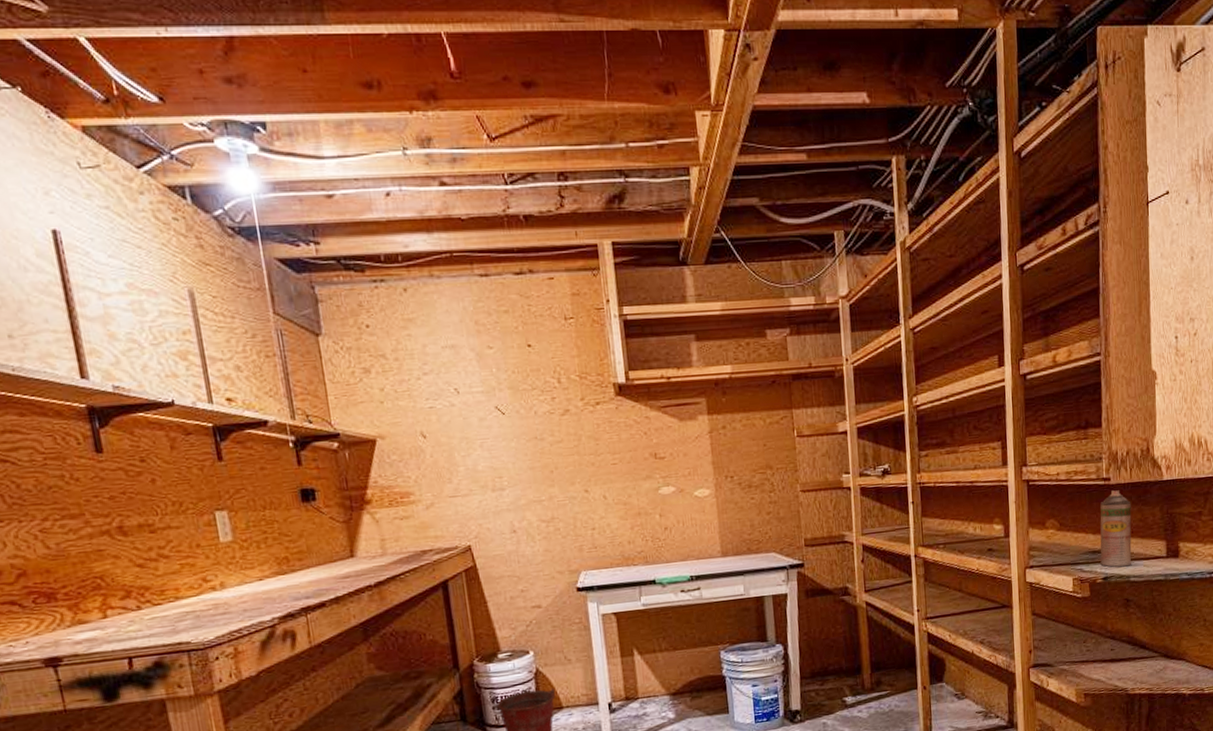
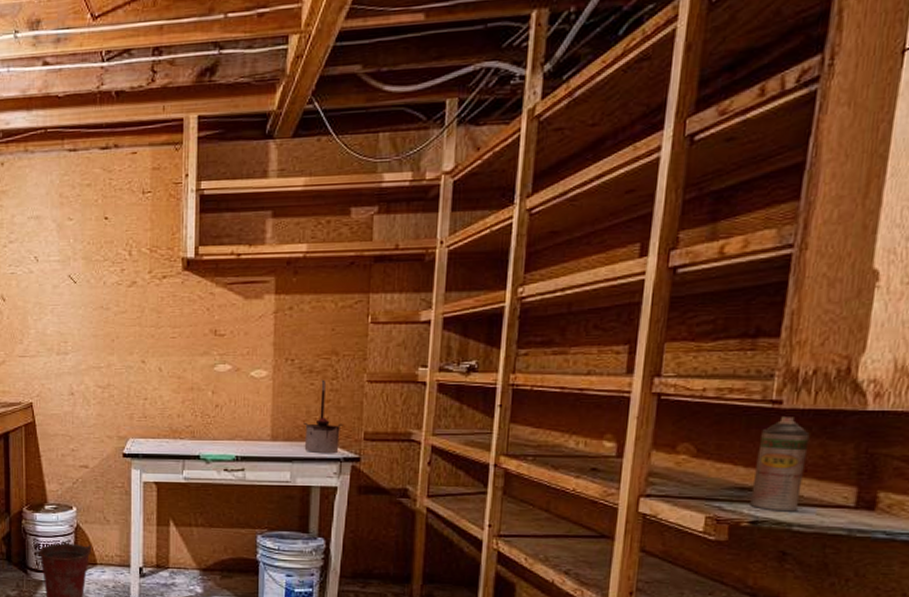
paint can: none [749,493,785,565] -> present [303,379,343,454]

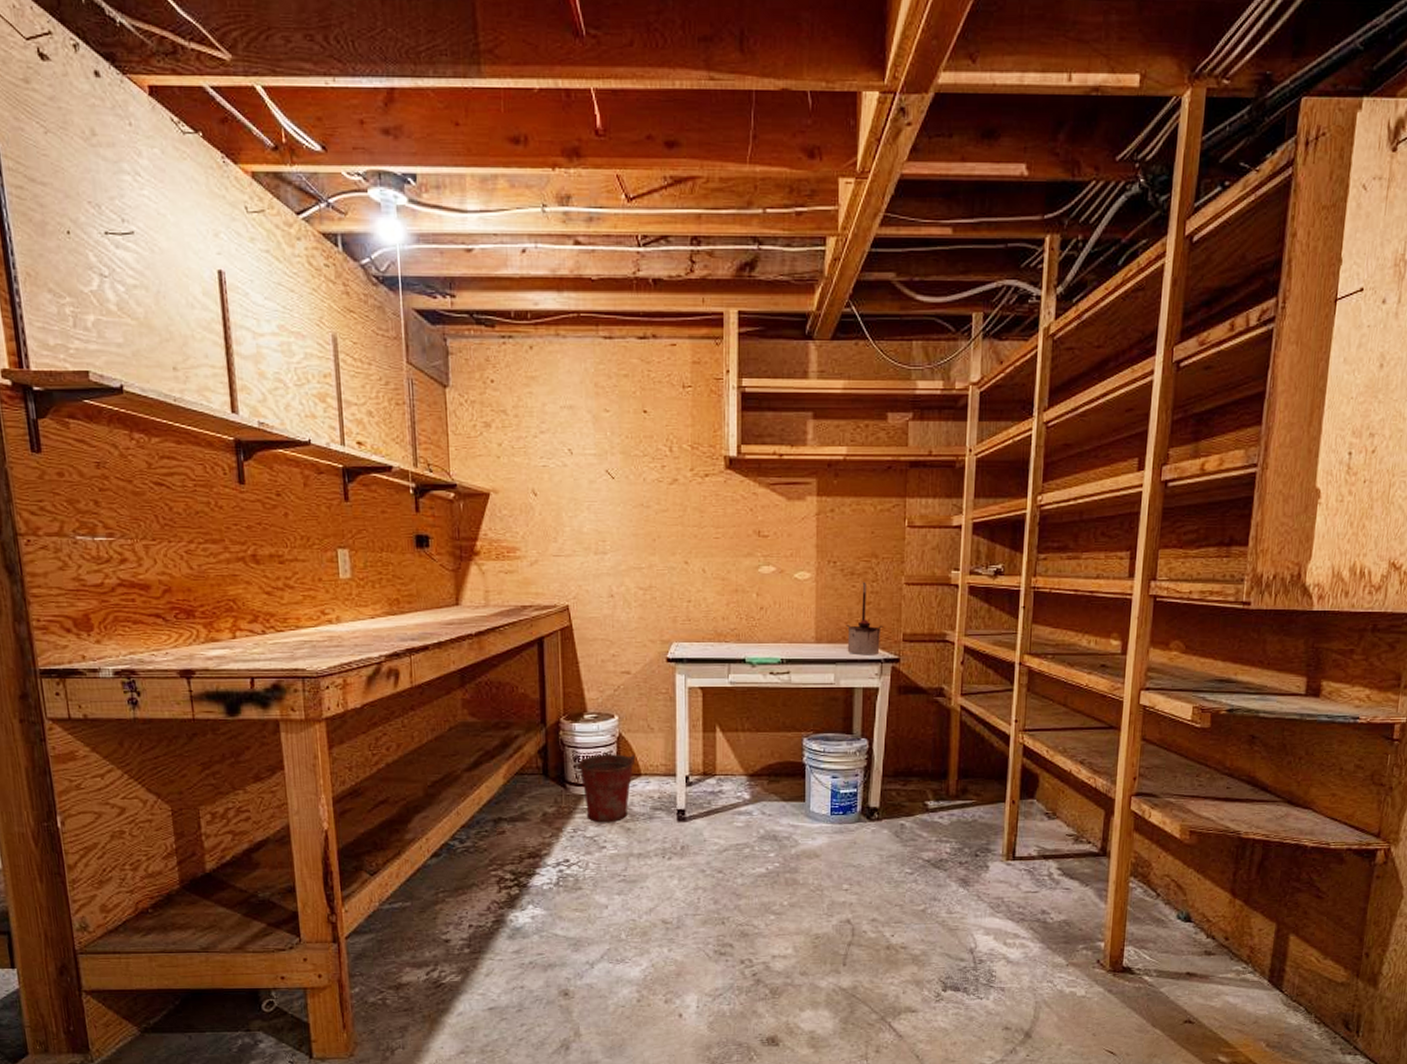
aerosol can: present [750,417,810,512] -> none [1227,616,1272,700]

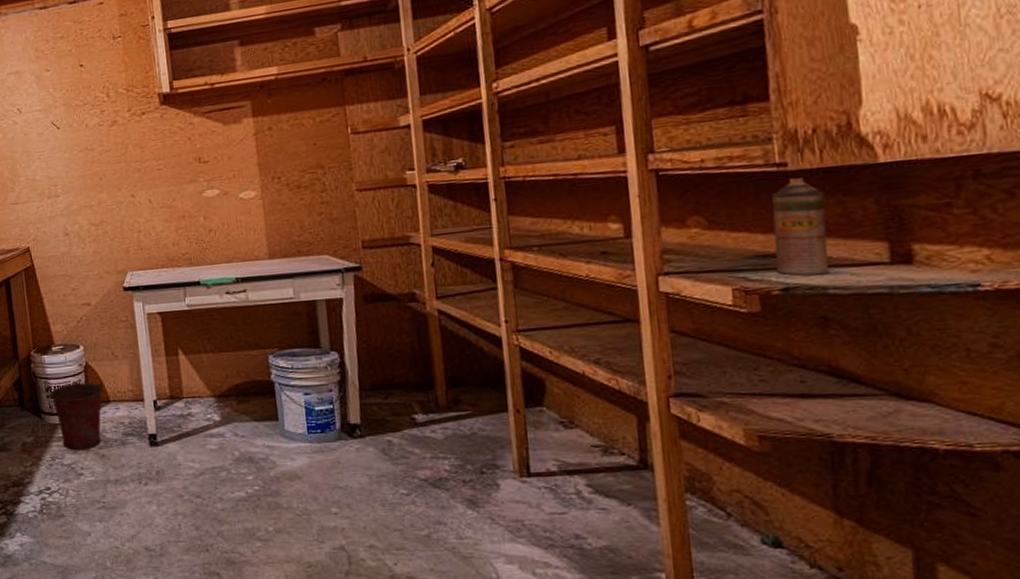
paint can: present [846,581,883,656] -> none [299,193,339,267]
aerosol can: none [1227,616,1272,700] -> present [771,178,830,276]

